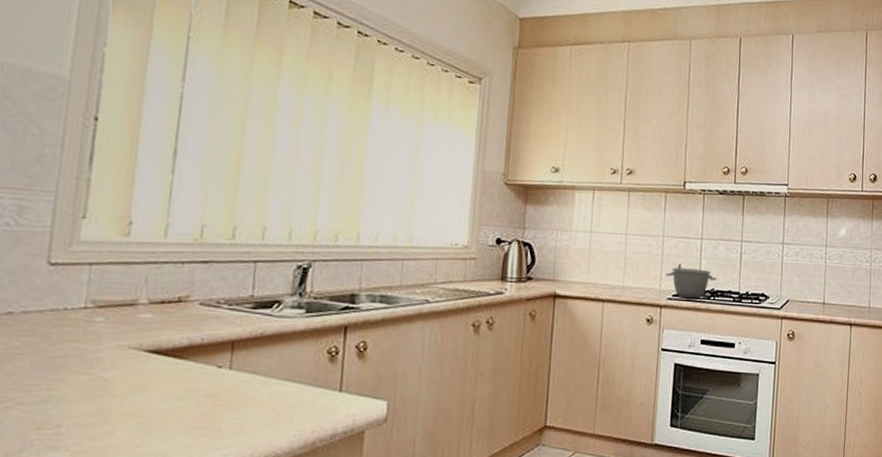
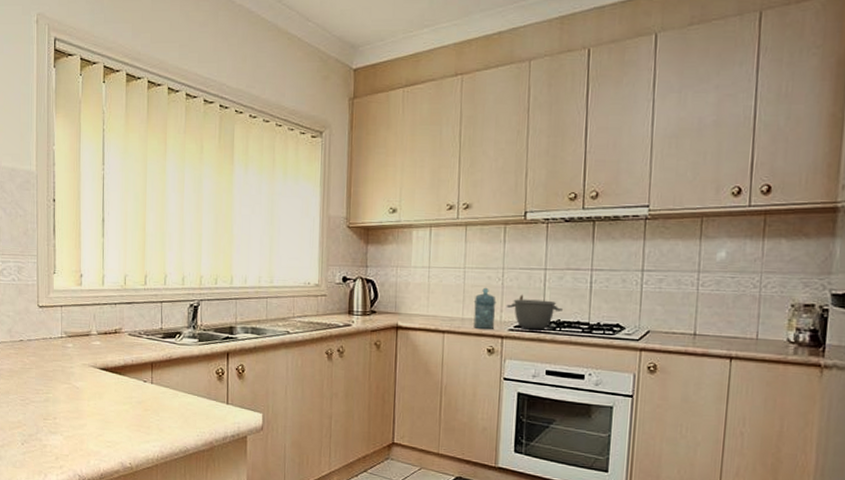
canister: none [633,254,656,298] -> present [473,287,497,329]

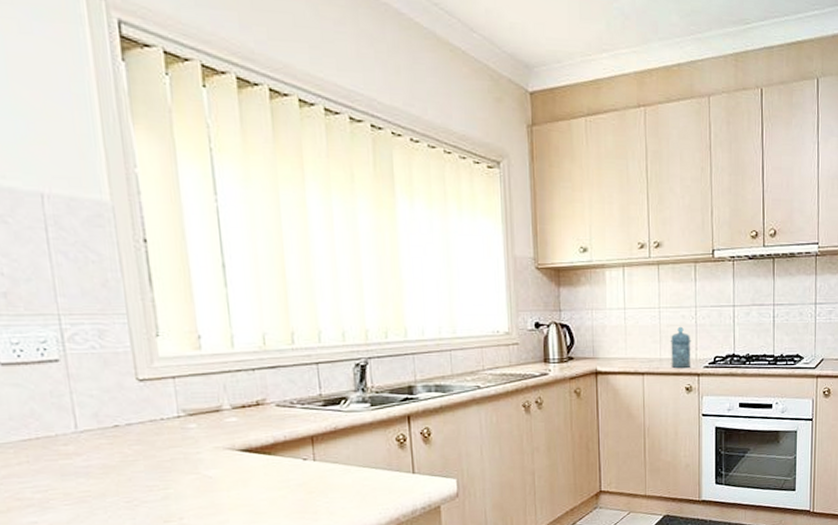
cooking pot: present [506,294,564,330] -> none [700,331,752,366]

